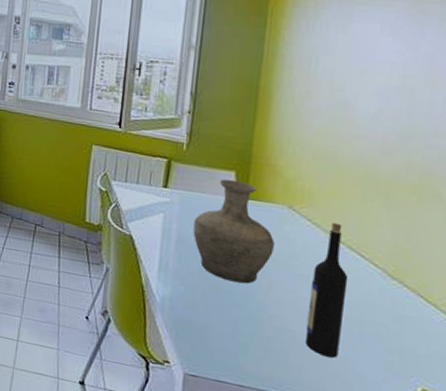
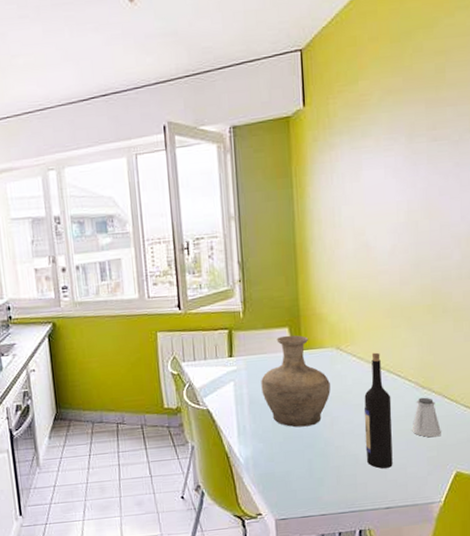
saltshaker: none [369,288,409,341] -> present [412,397,441,438]

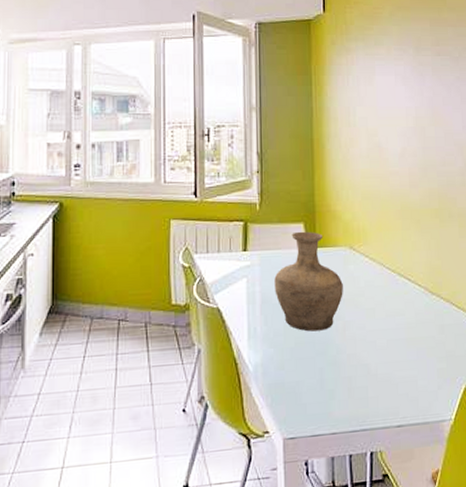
wine bottle: present [364,352,393,469] -> none [375,254,404,381]
saltshaker: present [412,397,441,438] -> none [422,303,450,348]

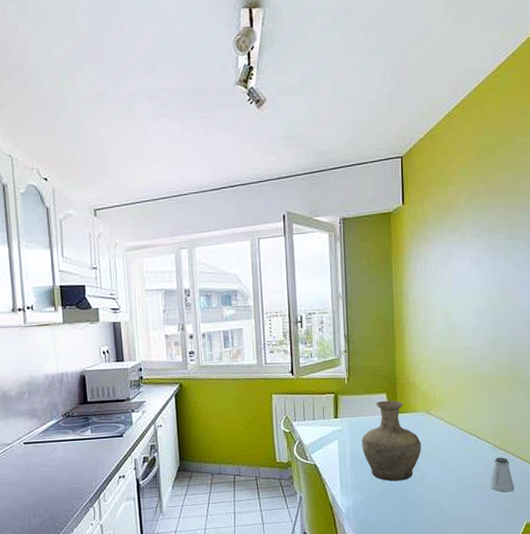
saltshaker: none [422,303,450,348] -> present [490,457,514,492]

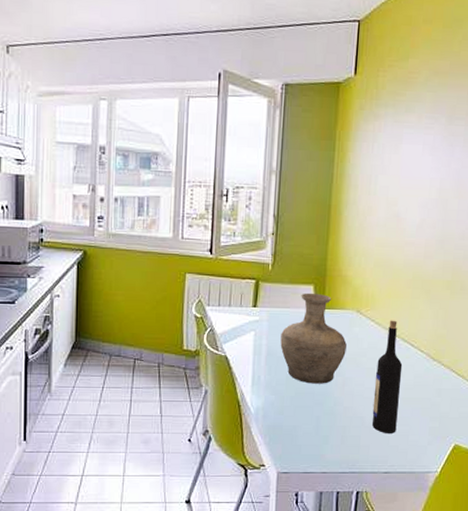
wine bottle: none [449,417,473,519] -> present [372,320,403,433]
saltshaker: present [490,457,514,492] -> none [418,369,446,409]

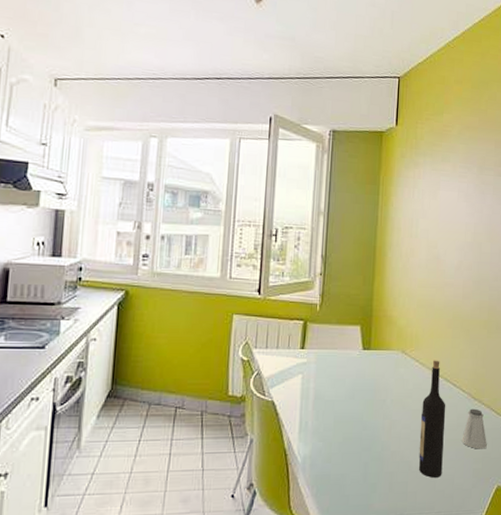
vase: present [280,292,347,384] -> none [328,333,393,428]
saltshaker: none [418,369,446,409] -> present [462,408,487,449]

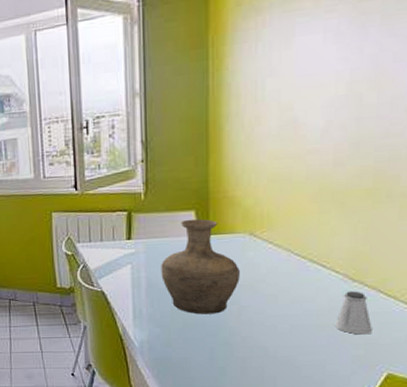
vase: none [328,333,393,428] -> present [161,218,240,314]
wine bottle: present [419,360,446,478] -> none [277,240,313,363]

